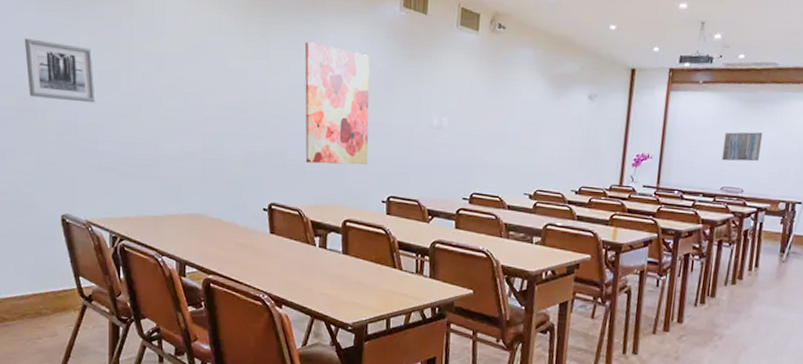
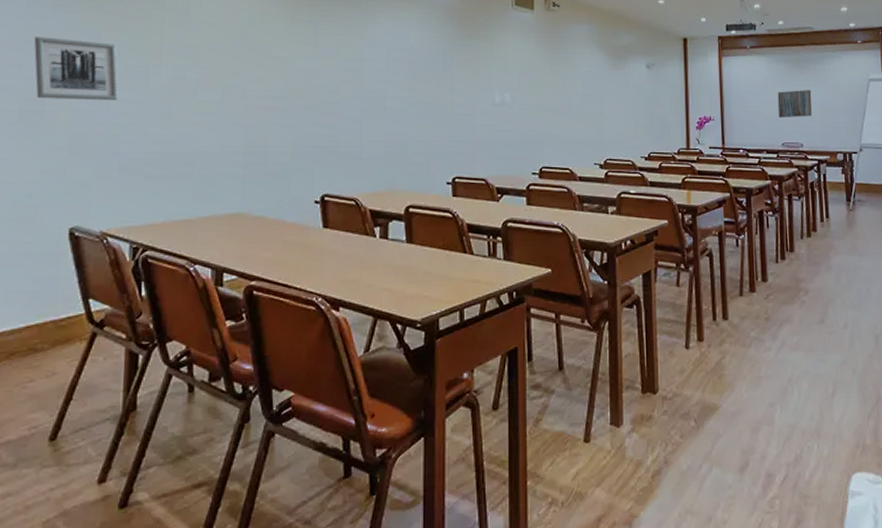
wall art: present [304,42,370,166] -> none [356,27,429,149]

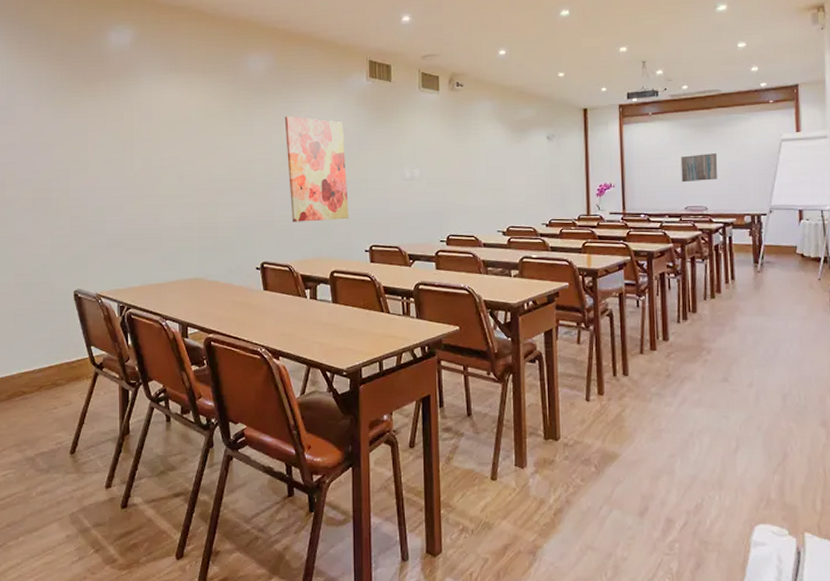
wall art: present [34,37,119,101] -> none [40,139,102,189]
wall art: none [356,27,429,149] -> present [284,116,349,222]

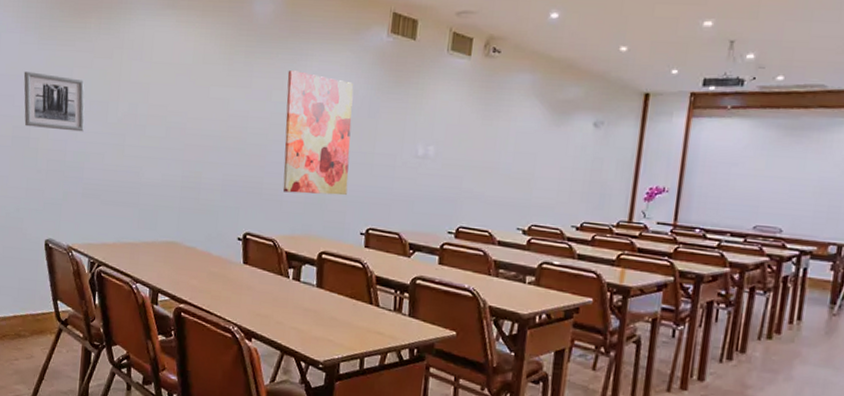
wall art: none [40,139,102,189] -> present [23,71,85,132]
wall art: present [680,153,718,183] -> none [754,163,808,197]

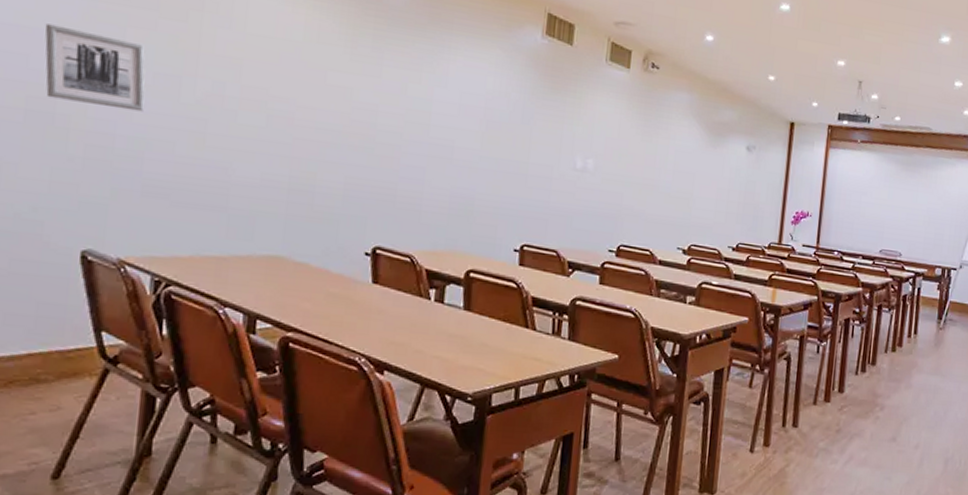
wall art: present [283,70,354,196] -> none [421,62,505,208]

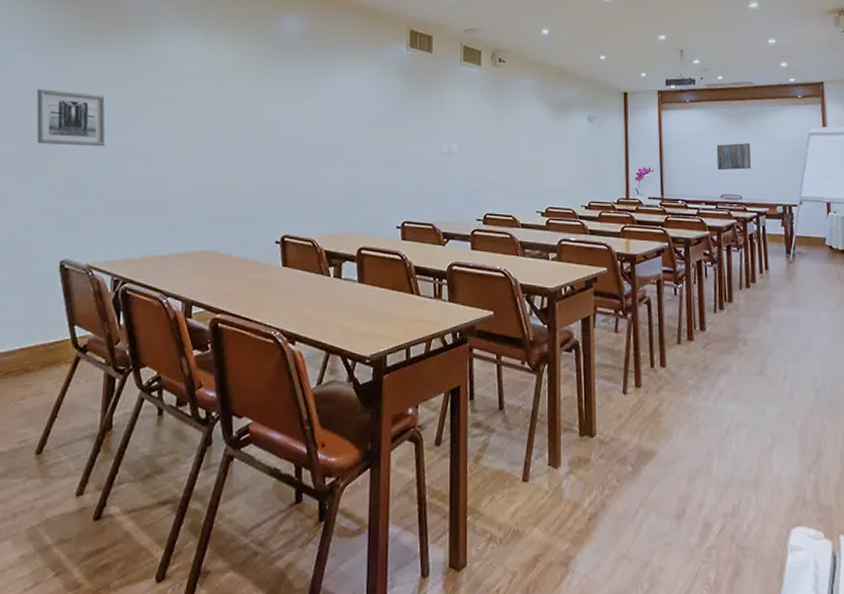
wall art: none [880,194,919,225] -> present [716,143,751,171]

